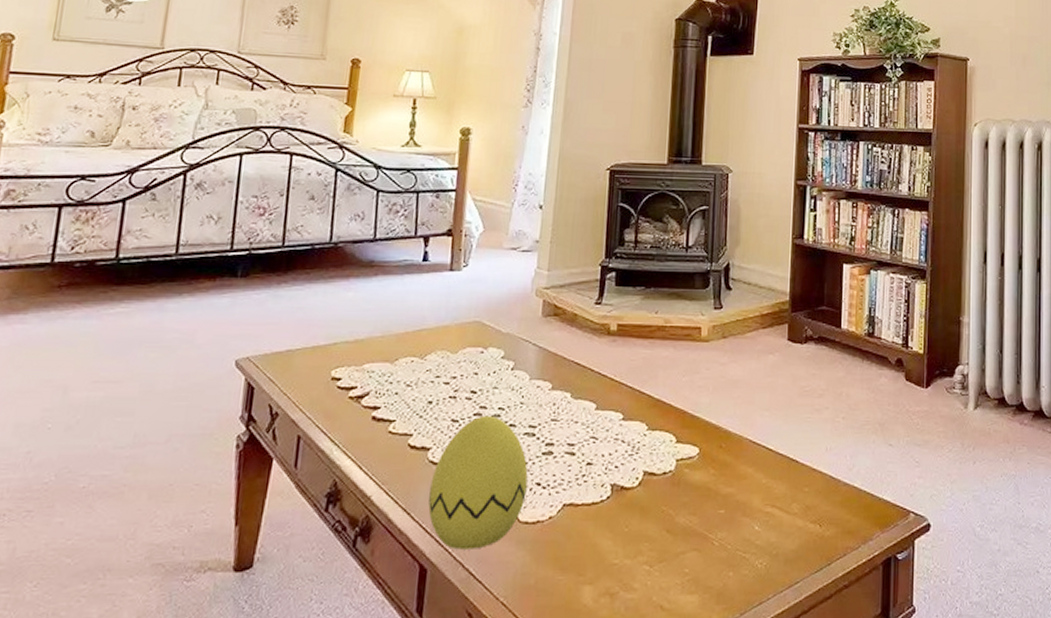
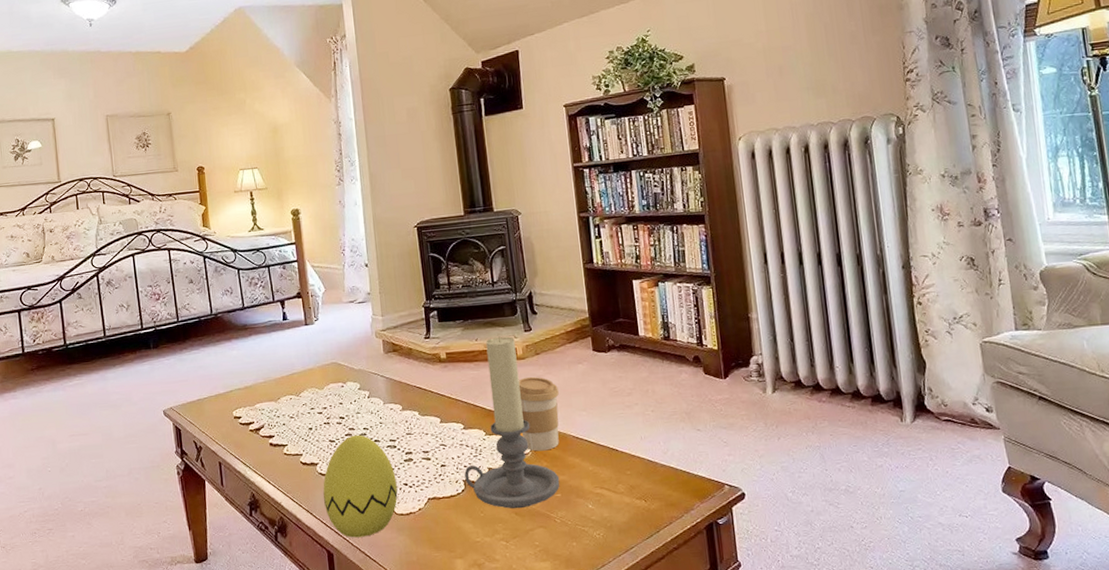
candle holder: none [613,311,726,525] -> present [464,336,560,509]
coffee cup: none [691,363,742,455] -> present [518,376,559,451]

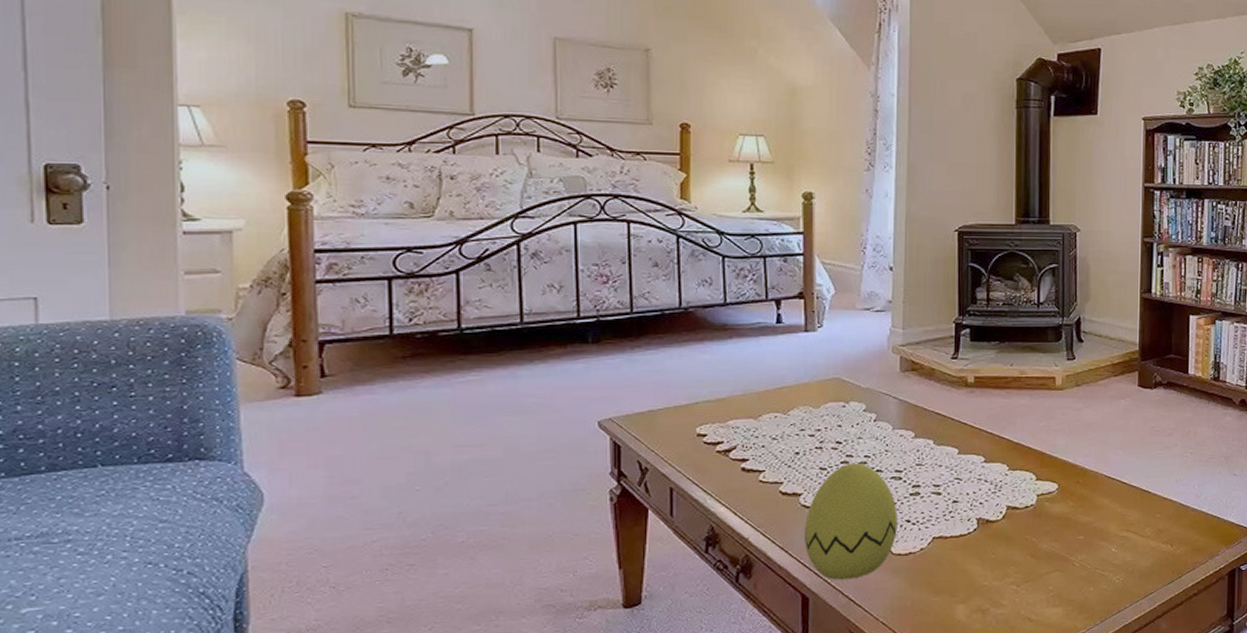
candle holder: present [464,336,560,509] -> none [979,363,1085,551]
coffee cup: present [518,376,559,451] -> none [1050,409,1096,490]

